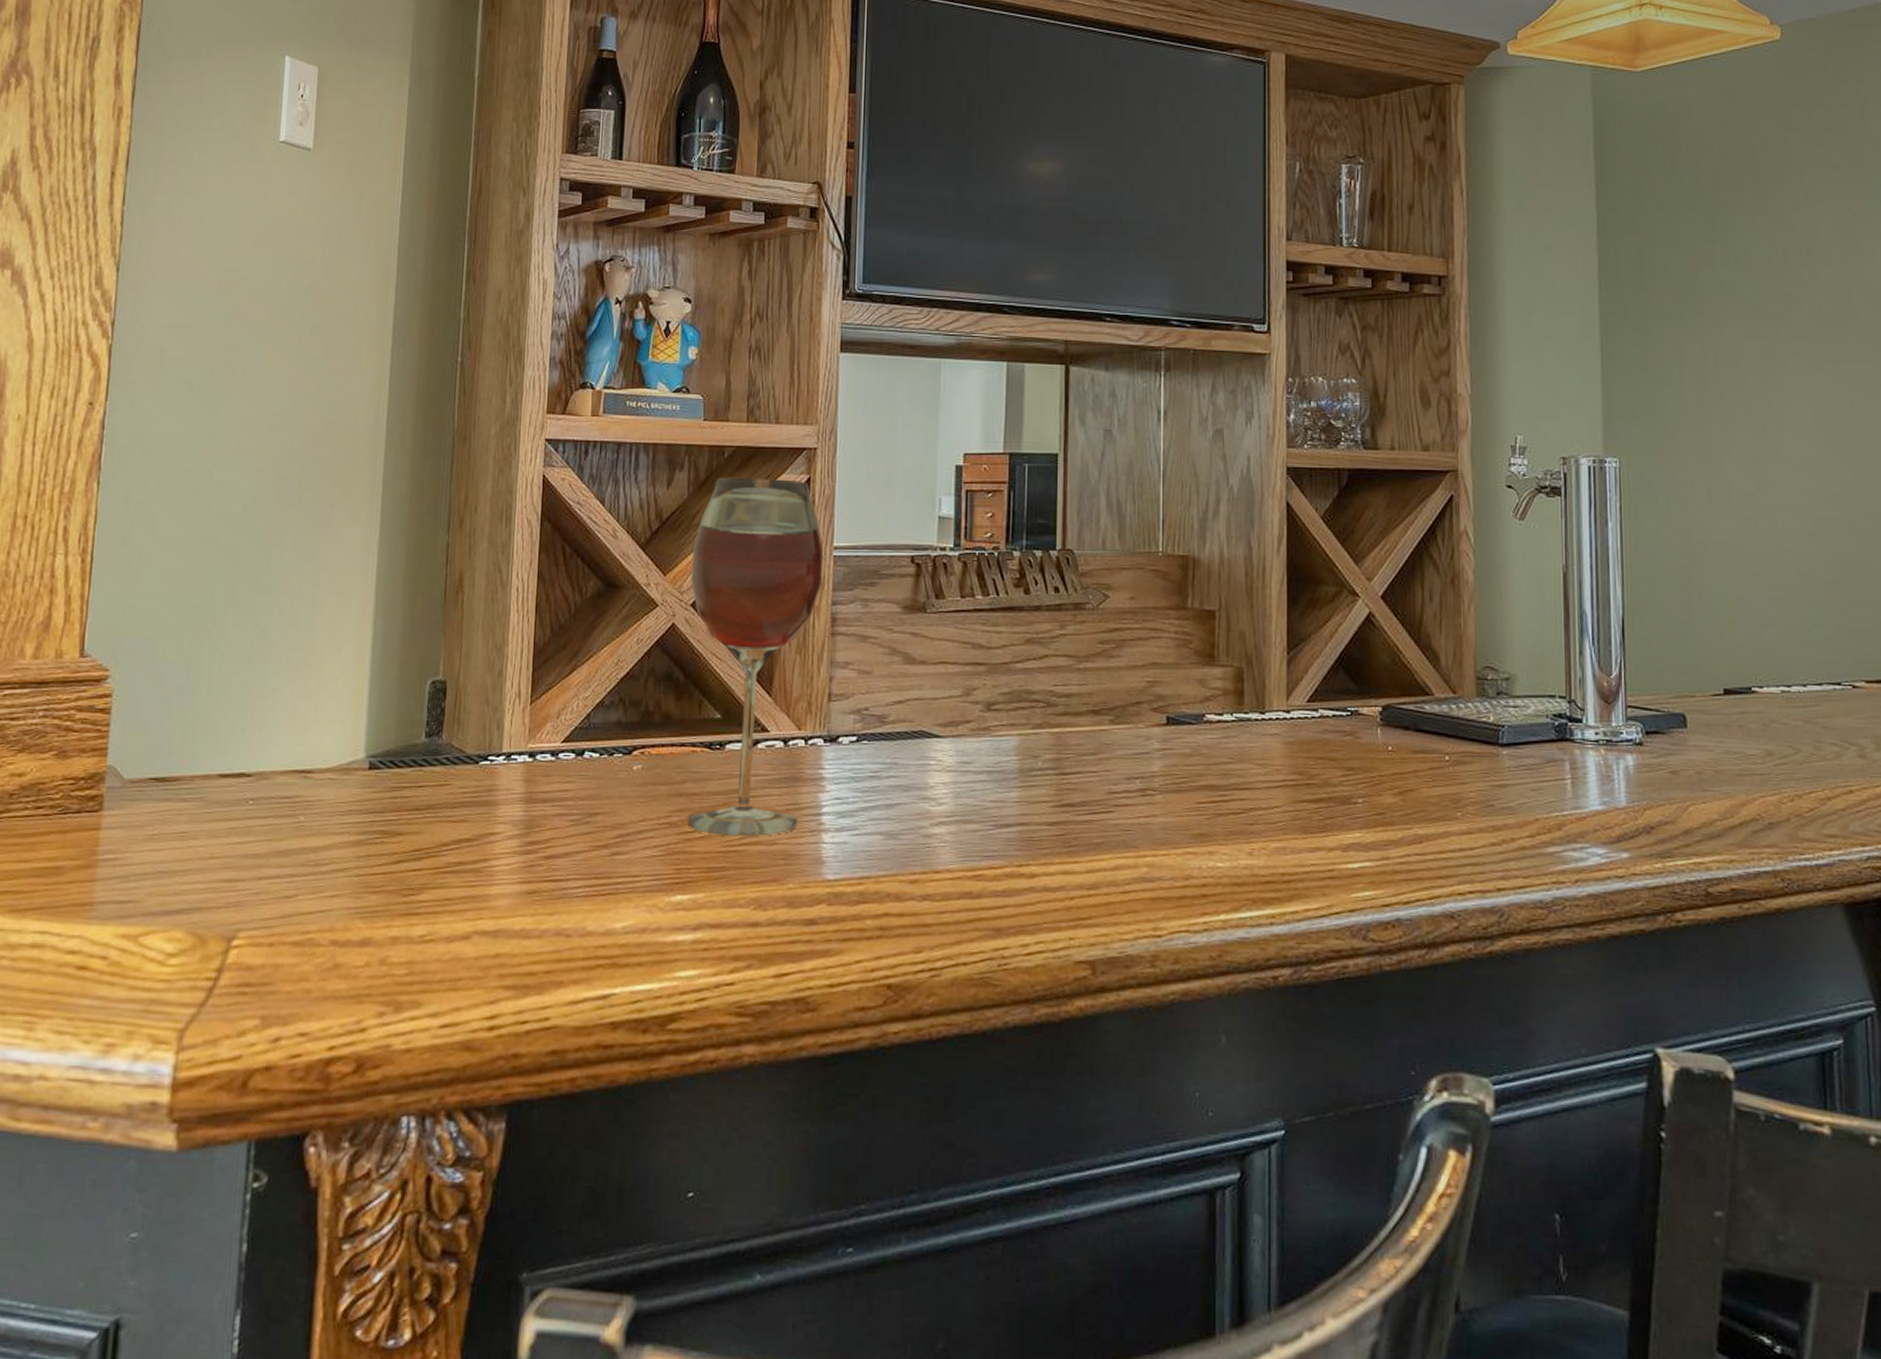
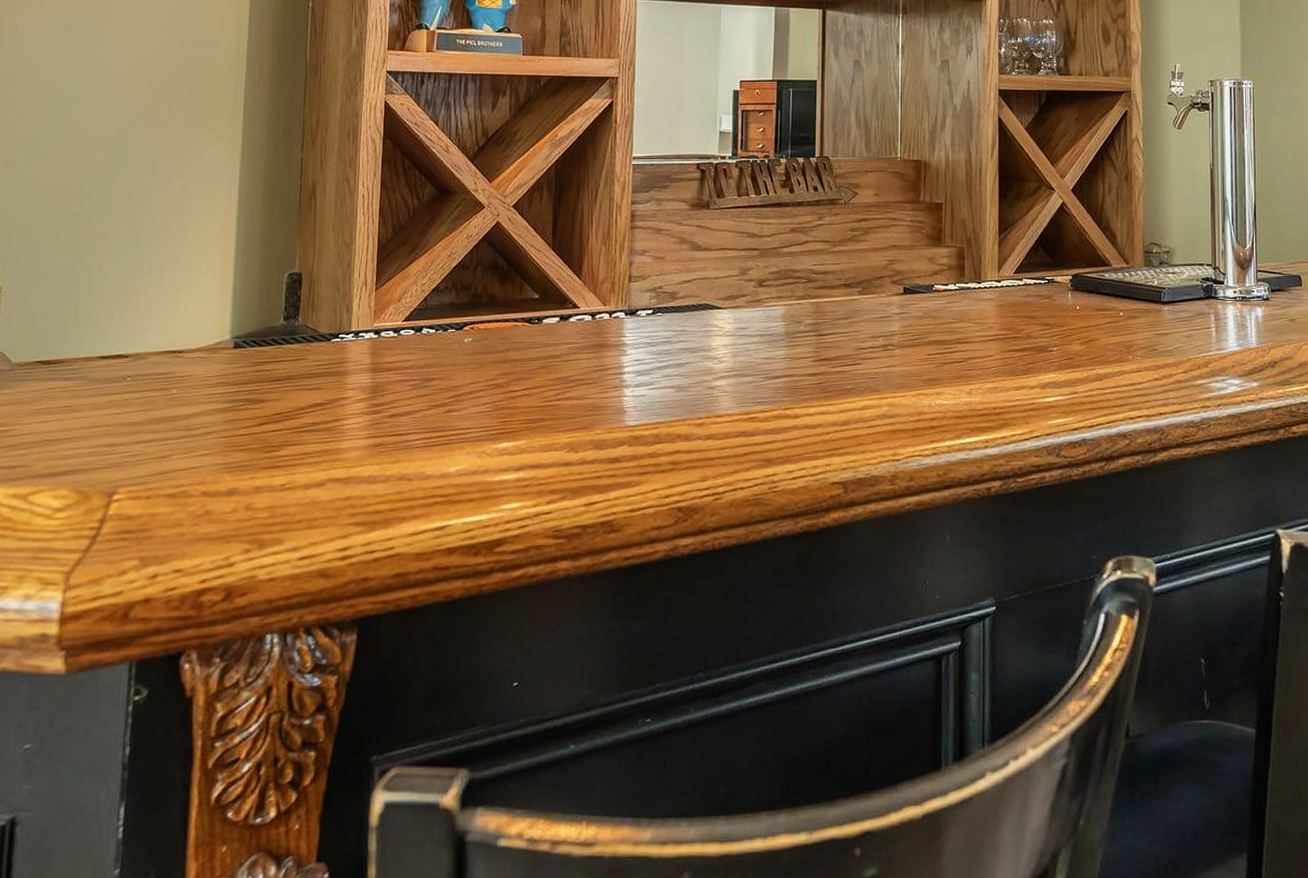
wineglass: present [687,477,824,837] -> none [510,102,625,394]

